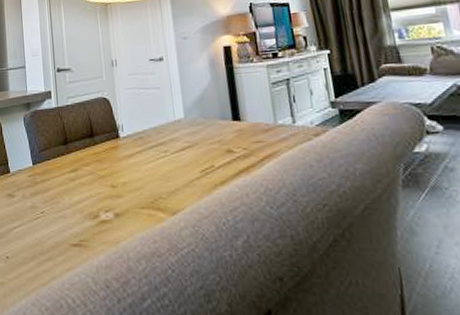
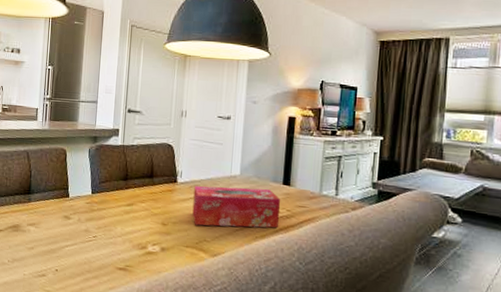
tissue box: none [138,129,238,182] -> present [192,186,281,228]

